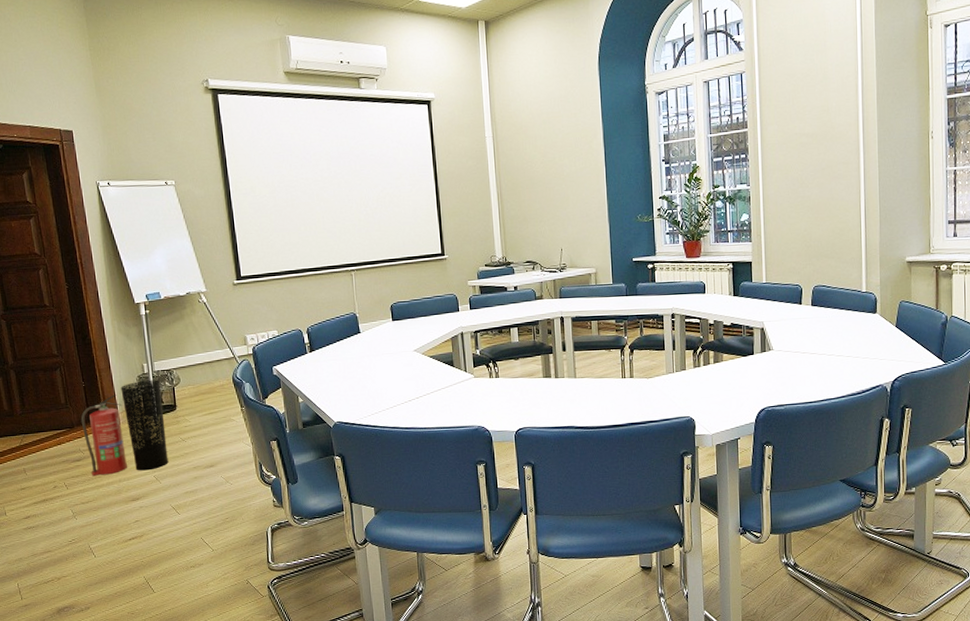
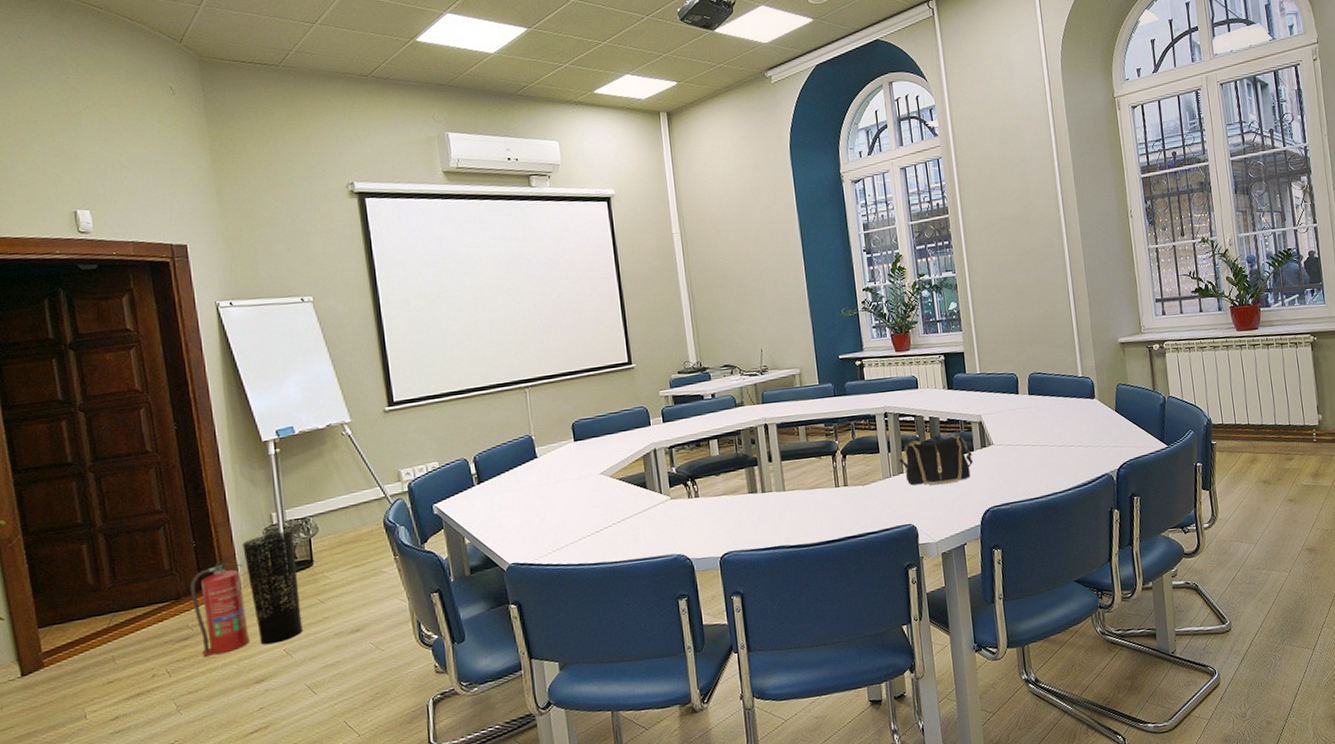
handbag: none [682,337,752,383] -> present [898,433,973,486]

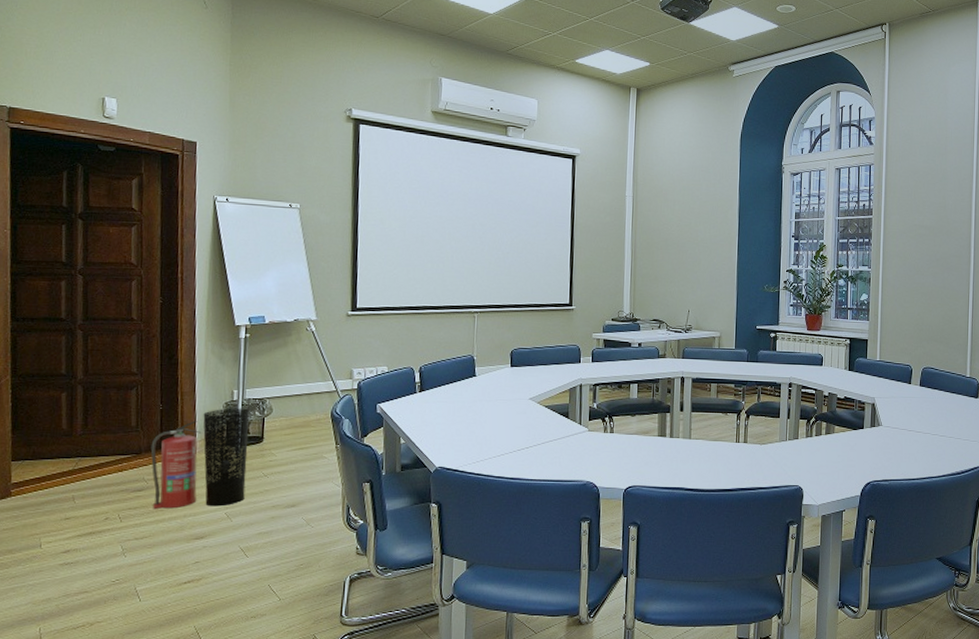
handbag: present [898,433,973,486] -> none [795,410,861,454]

